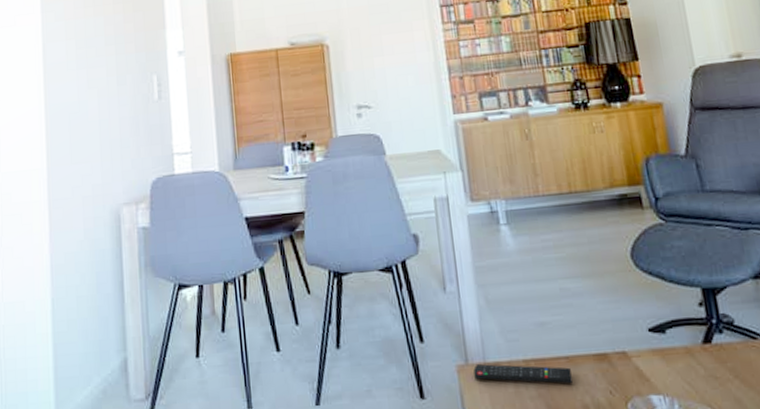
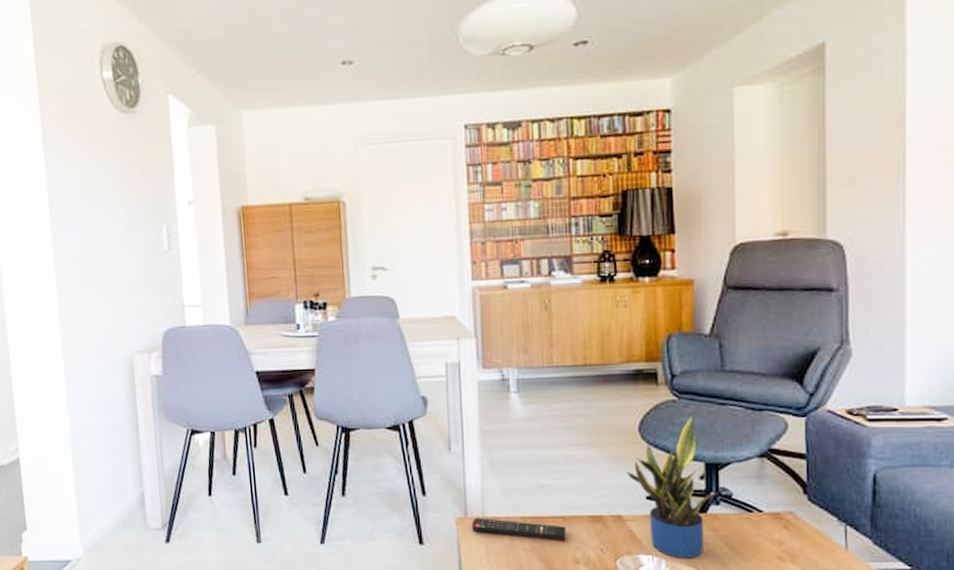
potted plant: none [625,237,720,396] -> present [626,414,719,558]

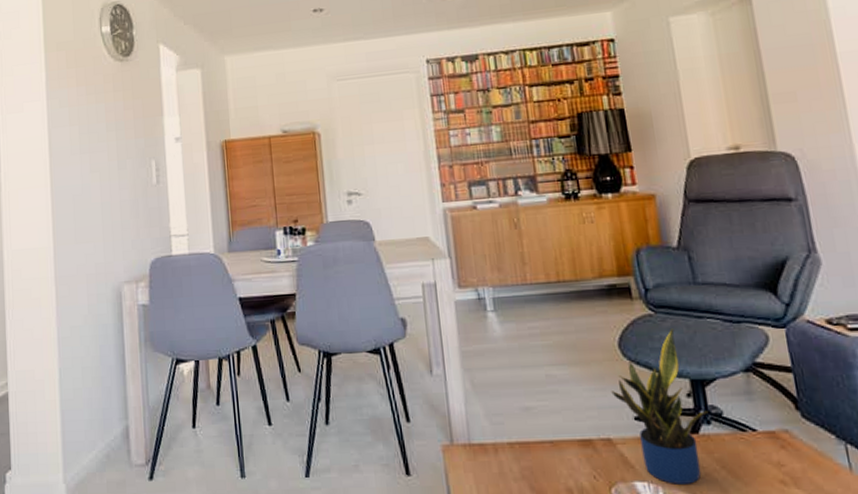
remote control: present [472,517,566,541] -> none [458,444,556,468]

